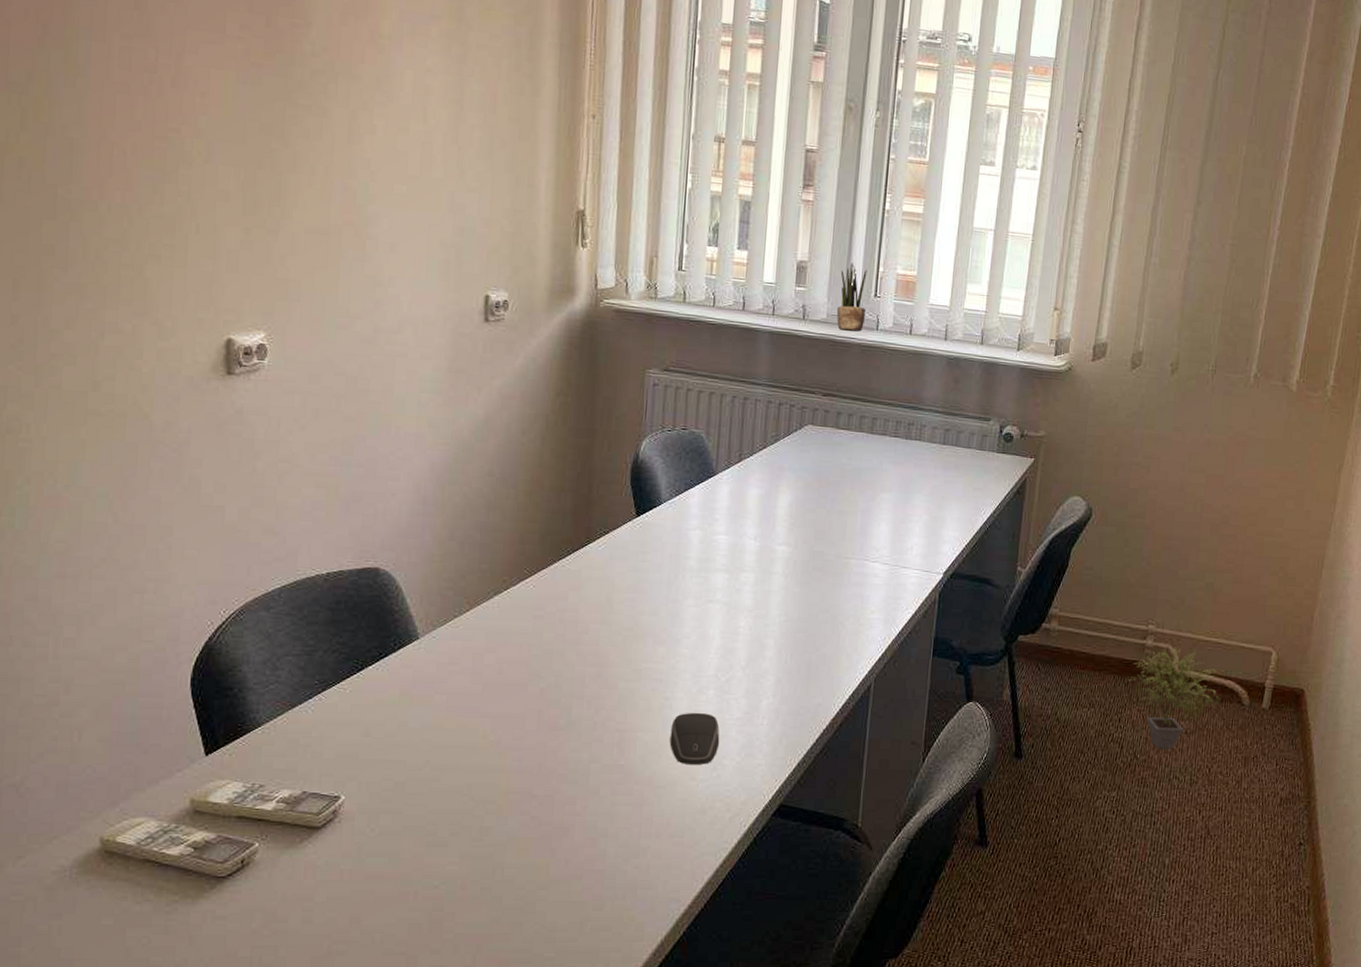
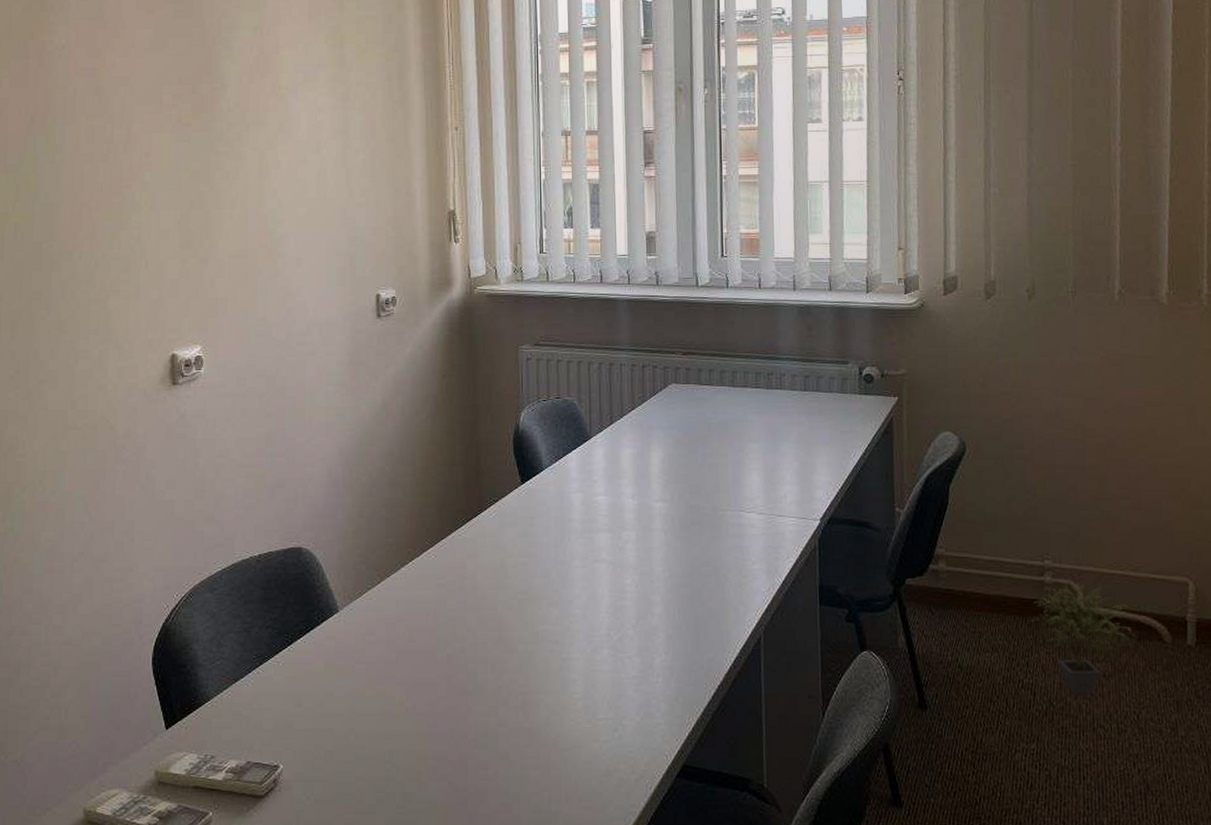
computer mouse: present [670,712,720,765] -> none [570,672,618,726]
potted plant: present [836,263,867,332] -> none [687,228,715,292]

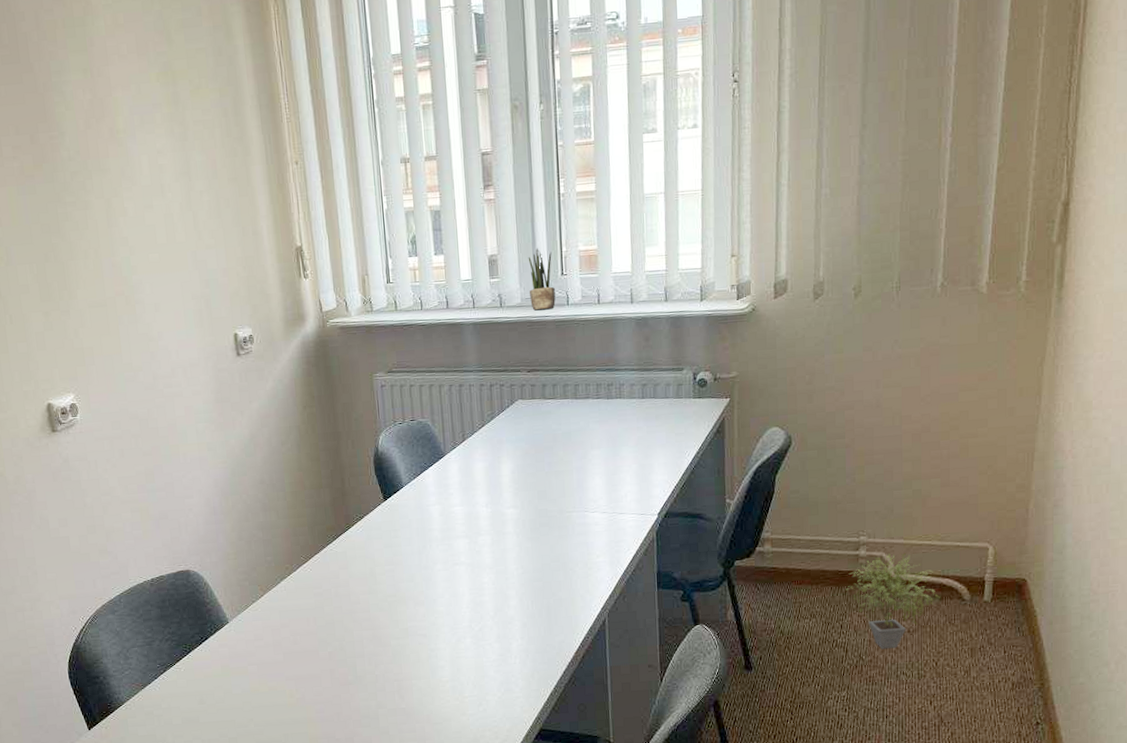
potted plant: none [687,228,715,292] -> present [528,248,556,312]

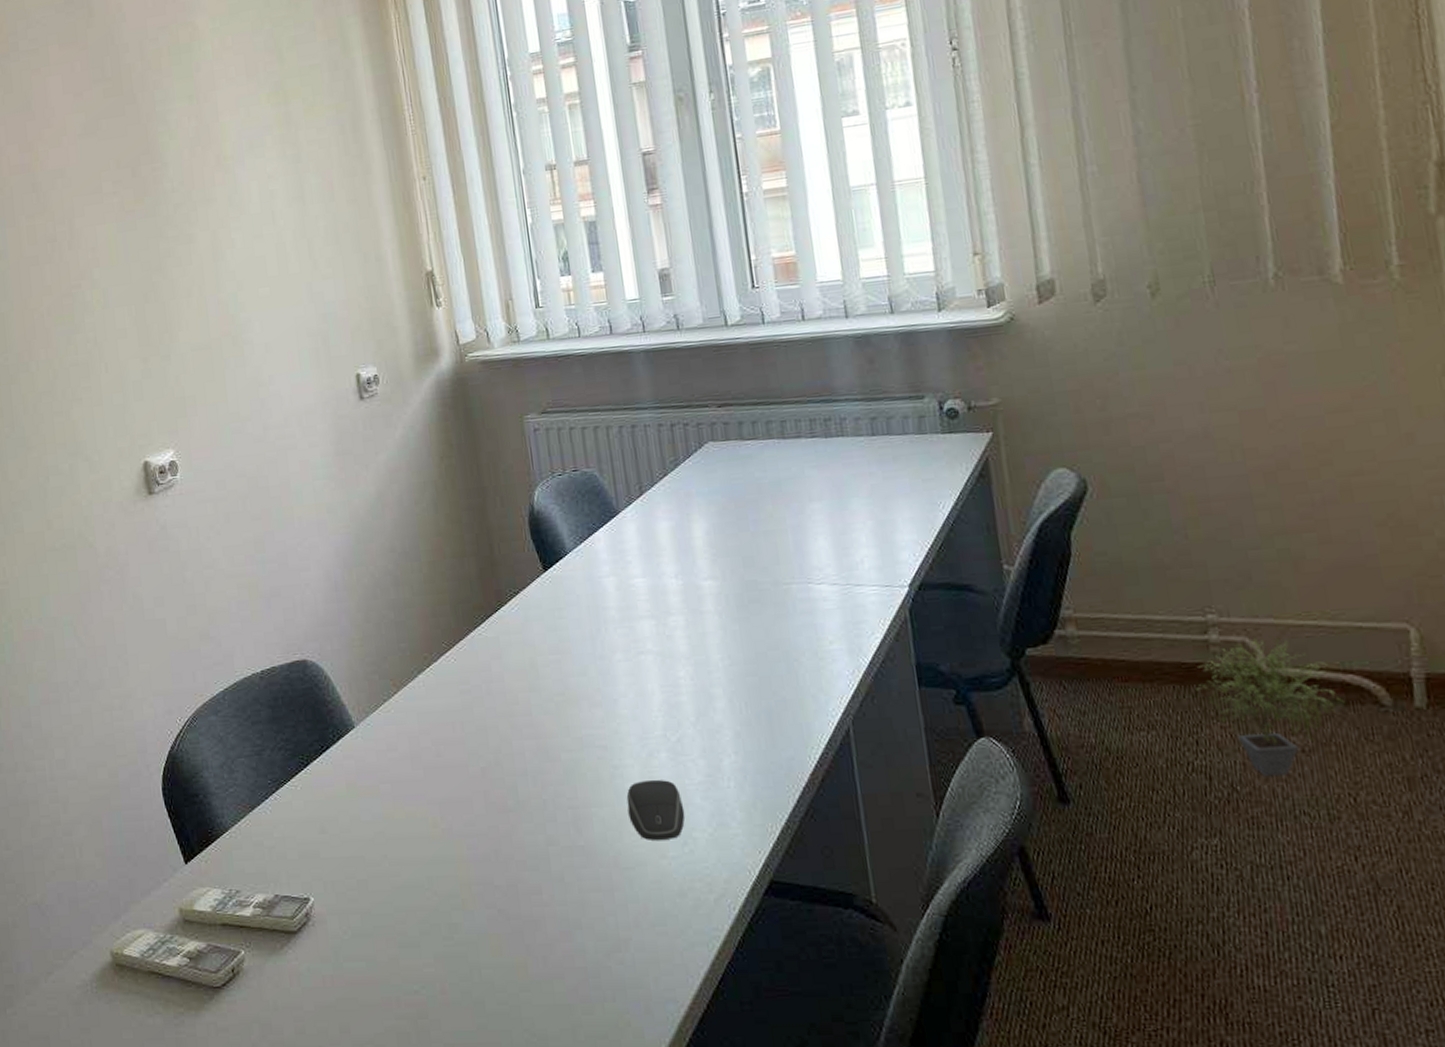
computer mouse: none [439,658,482,703] -> present [626,779,685,840]
potted plant: present [528,248,556,312] -> none [708,258,748,333]

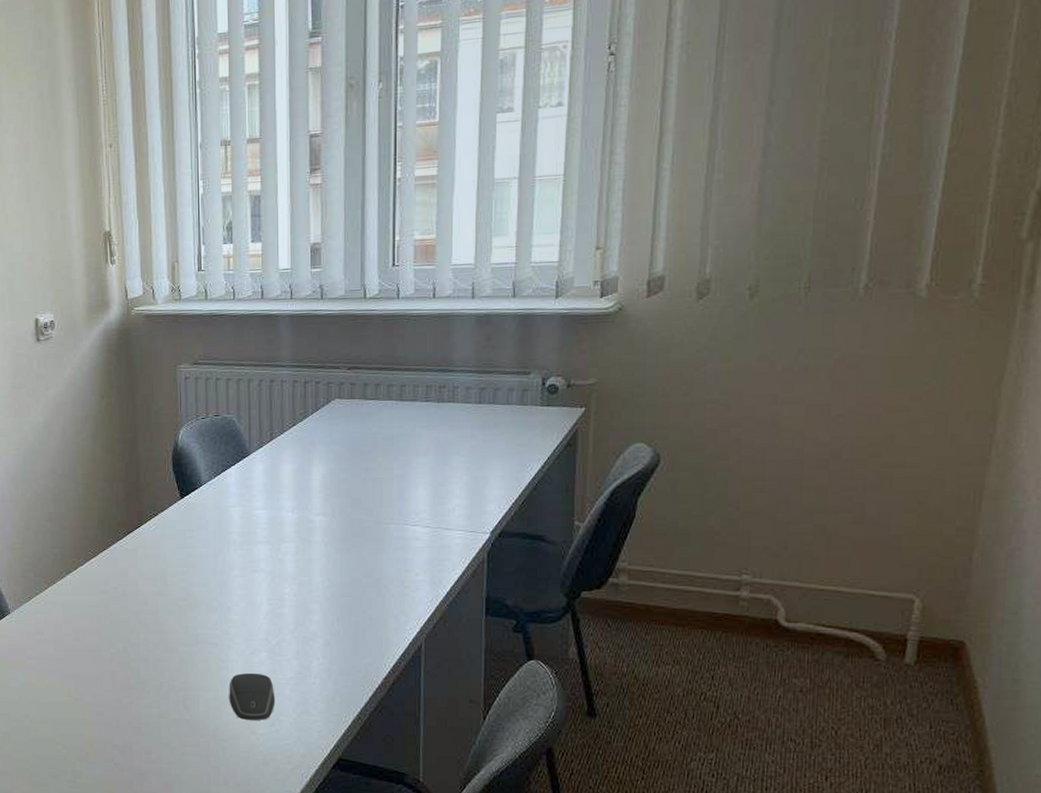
potted plant: present [1196,638,1345,777] -> none [721,597,845,710]

